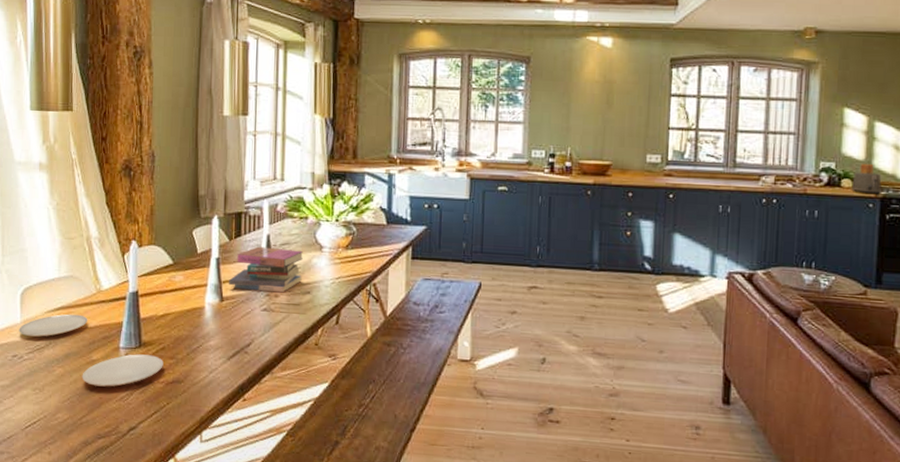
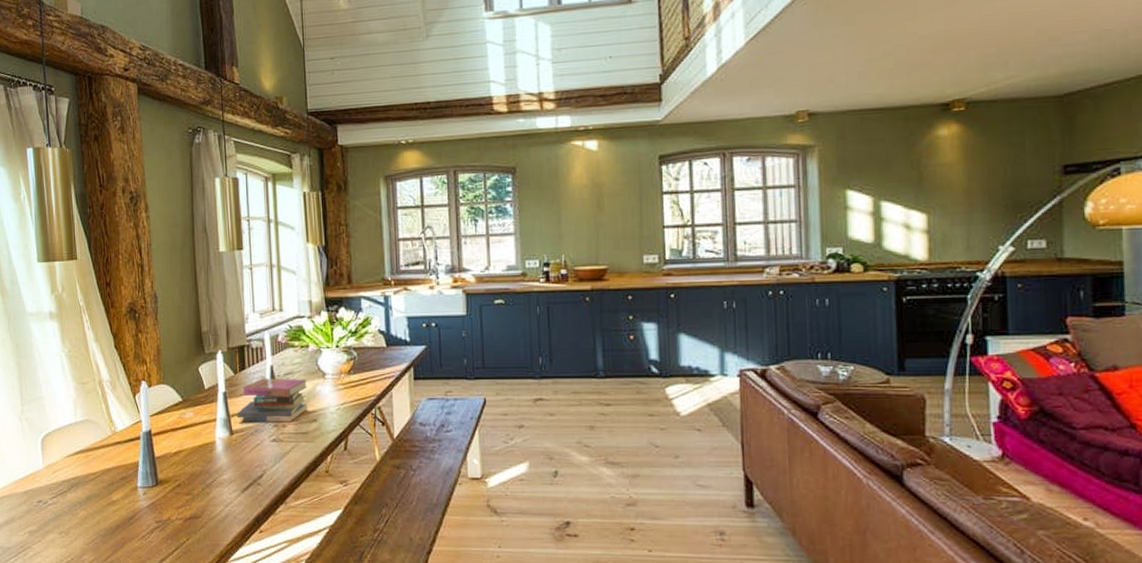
plate: present [18,314,88,337] -> none [41,457,106,481]
plate: present [82,354,163,387] -> none [104,492,180,527]
toaster: present [851,163,883,198] -> none [862,245,896,280]

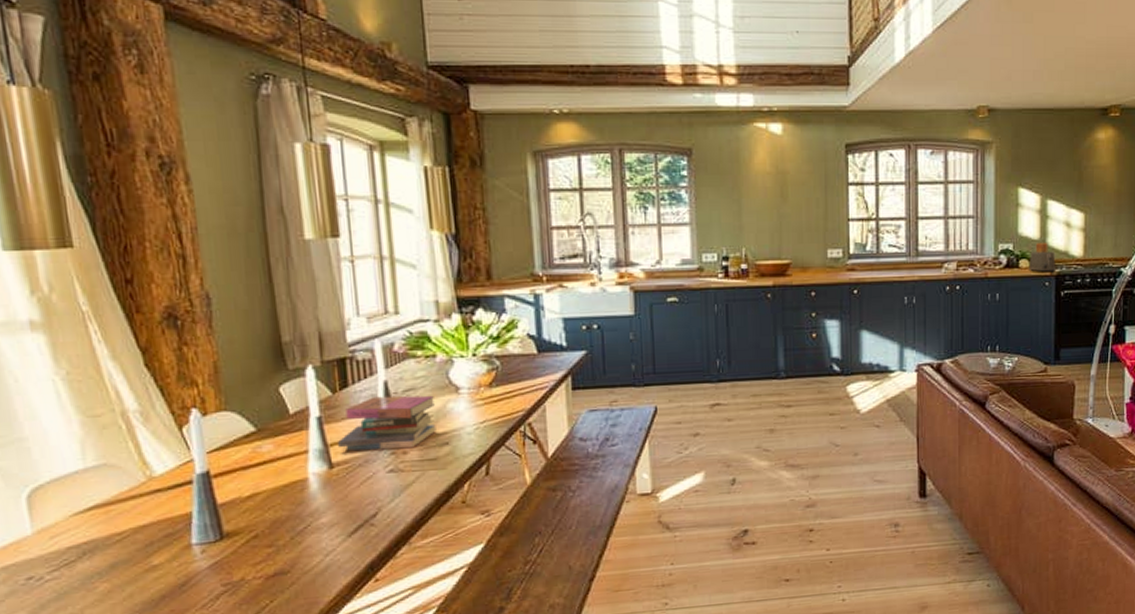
toaster: none [862,245,896,280] -> present [1029,242,1057,275]

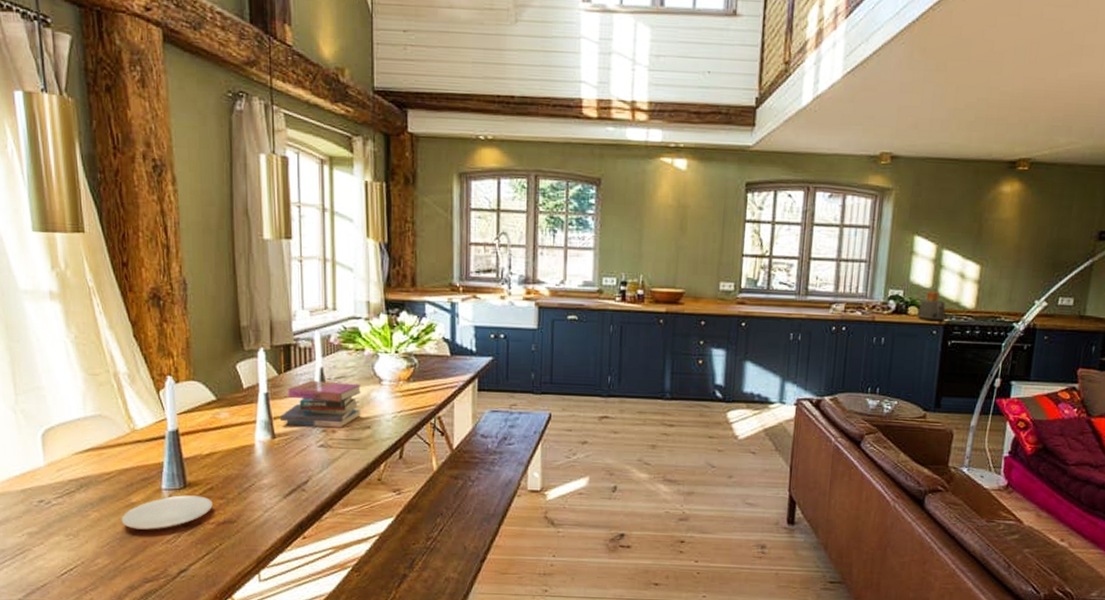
plate: none [139,547,259,598] -> present [121,495,213,530]

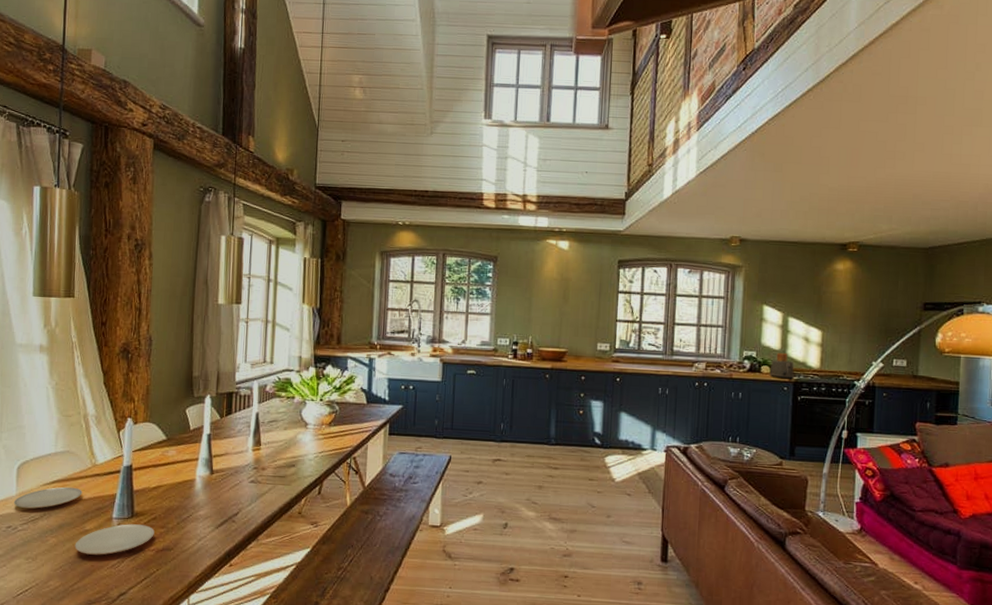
plate: none [42,455,123,481] -> present [13,486,82,509]
books: present [279,380,361,428] -> none [218,423,289,466]

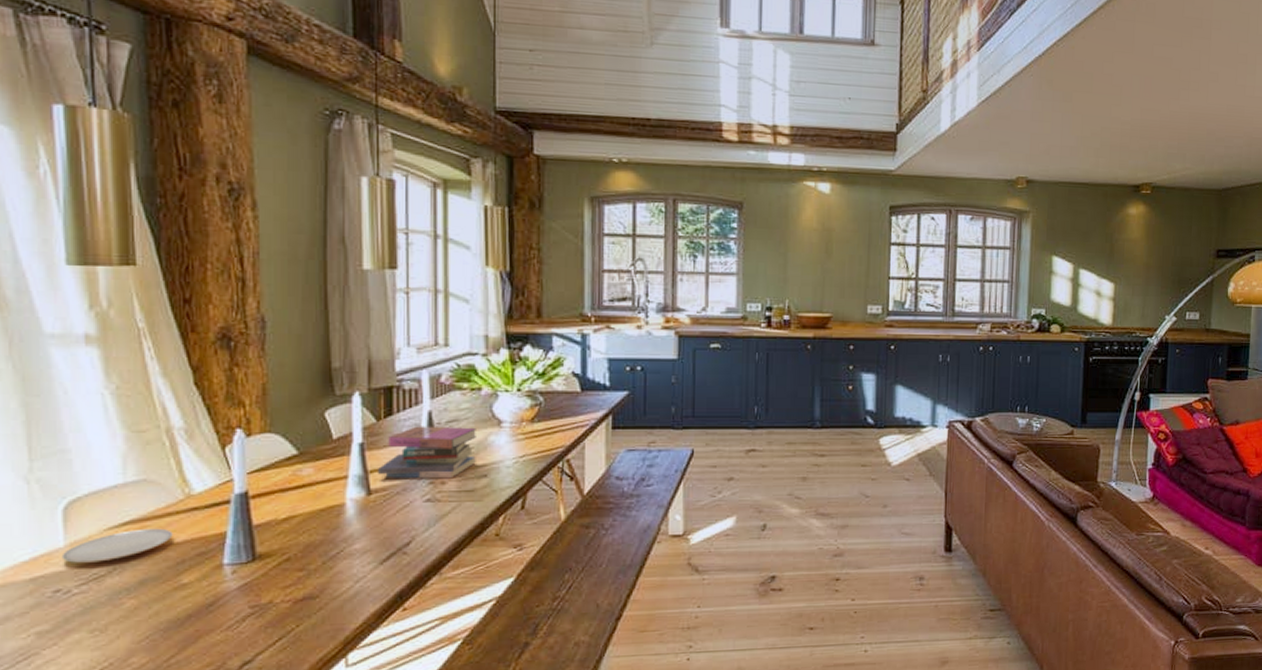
plate: present [74,524,155,555] -> none [166,569,289,617]
books: none [218,423,289,466] -> present [377,426,476,479]
toaster: present [769,352,795,382] -> none [1059,309,1086,341]

